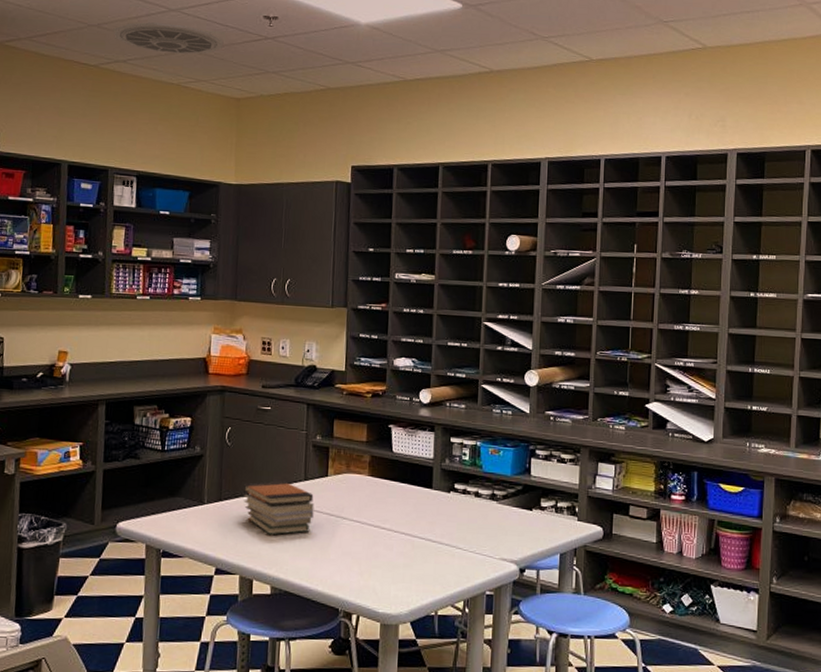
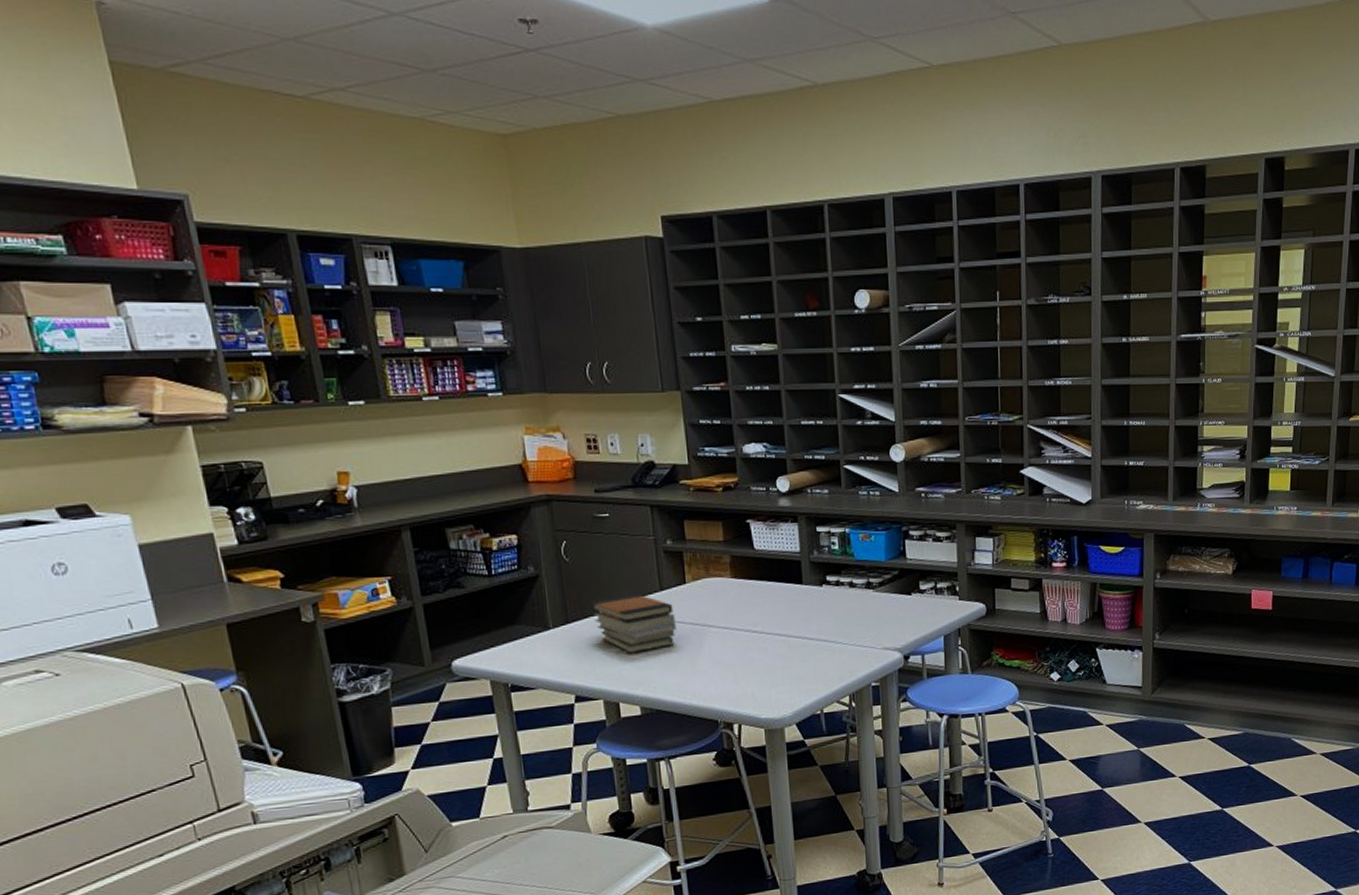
ceiling vent: present [113,22,224,55] -> none [318,32,472,76]

